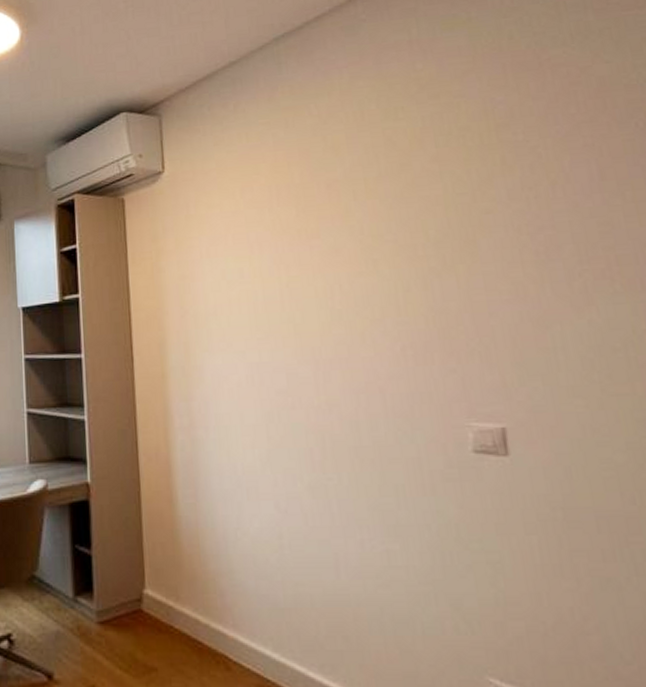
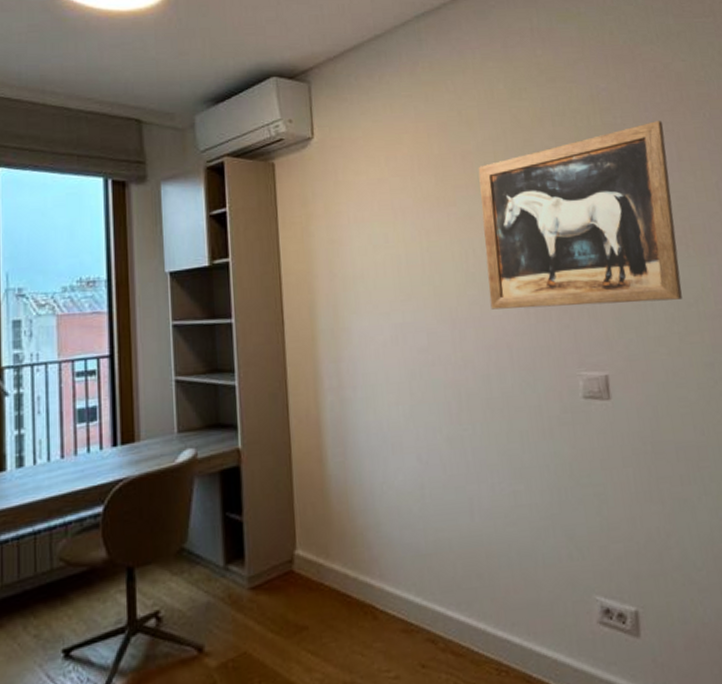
wall art: none [345,134,606,350] -> present [478,121,682,310]

